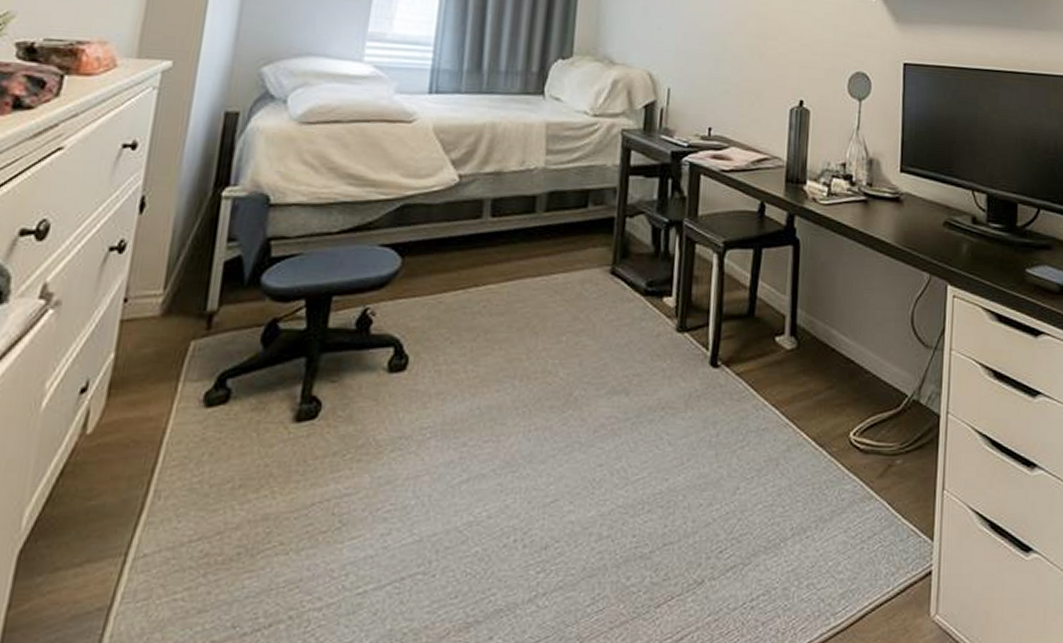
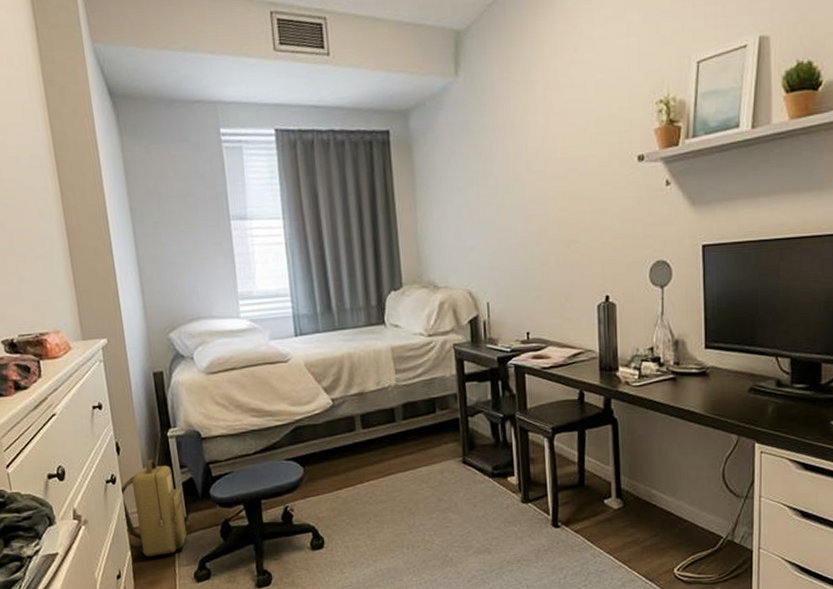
backpack: none [113,225,220,363] -> present [121,460,188,557]

